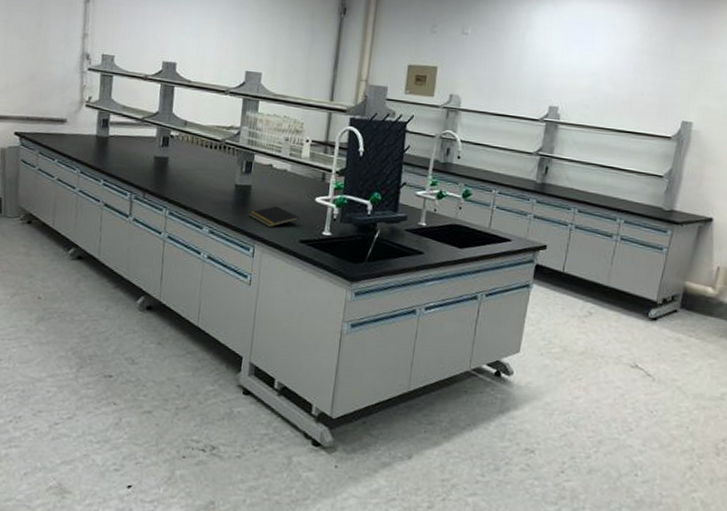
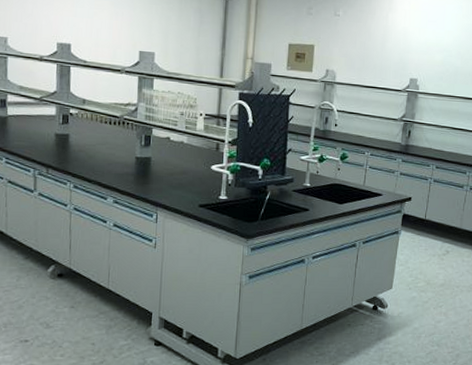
notepad: present [248,206,300,228] -> none [149,175,198,195]

